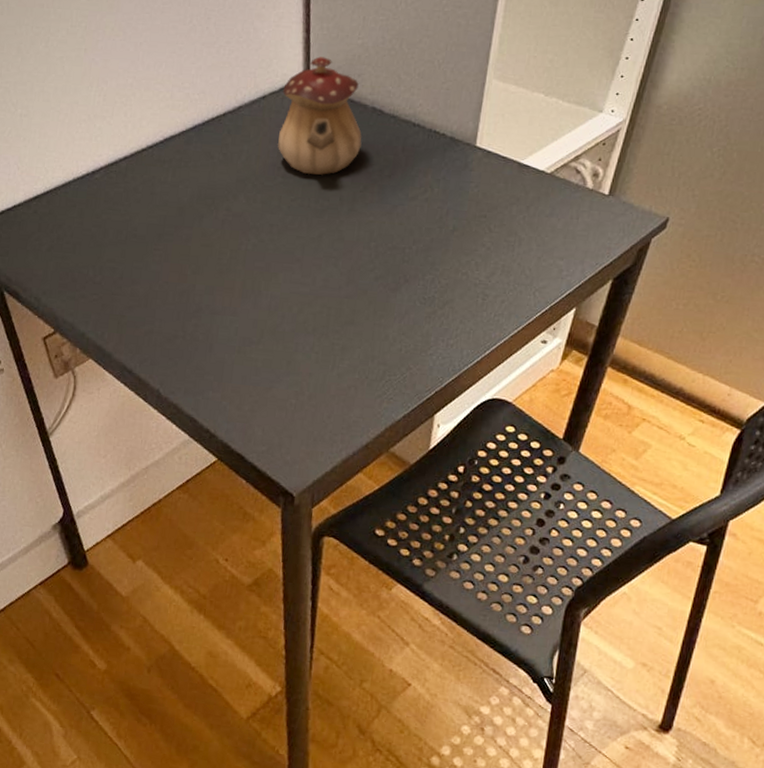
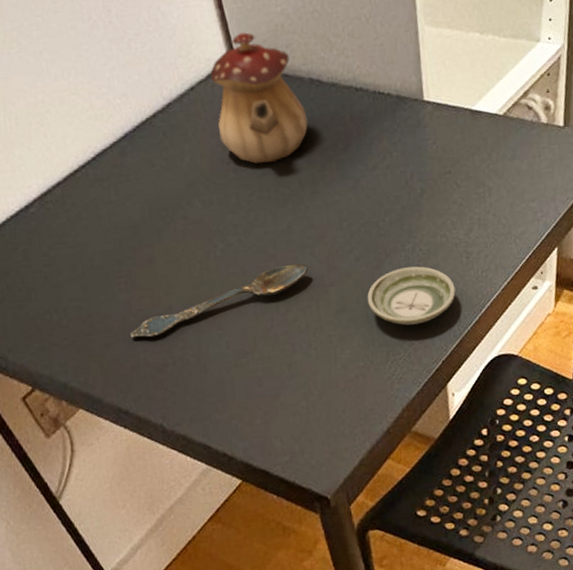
spoon: none [152,270,329,310] -> present [130,263,309,338]
saucer: none [376,295,465,352] -> present [367,266,456,326]

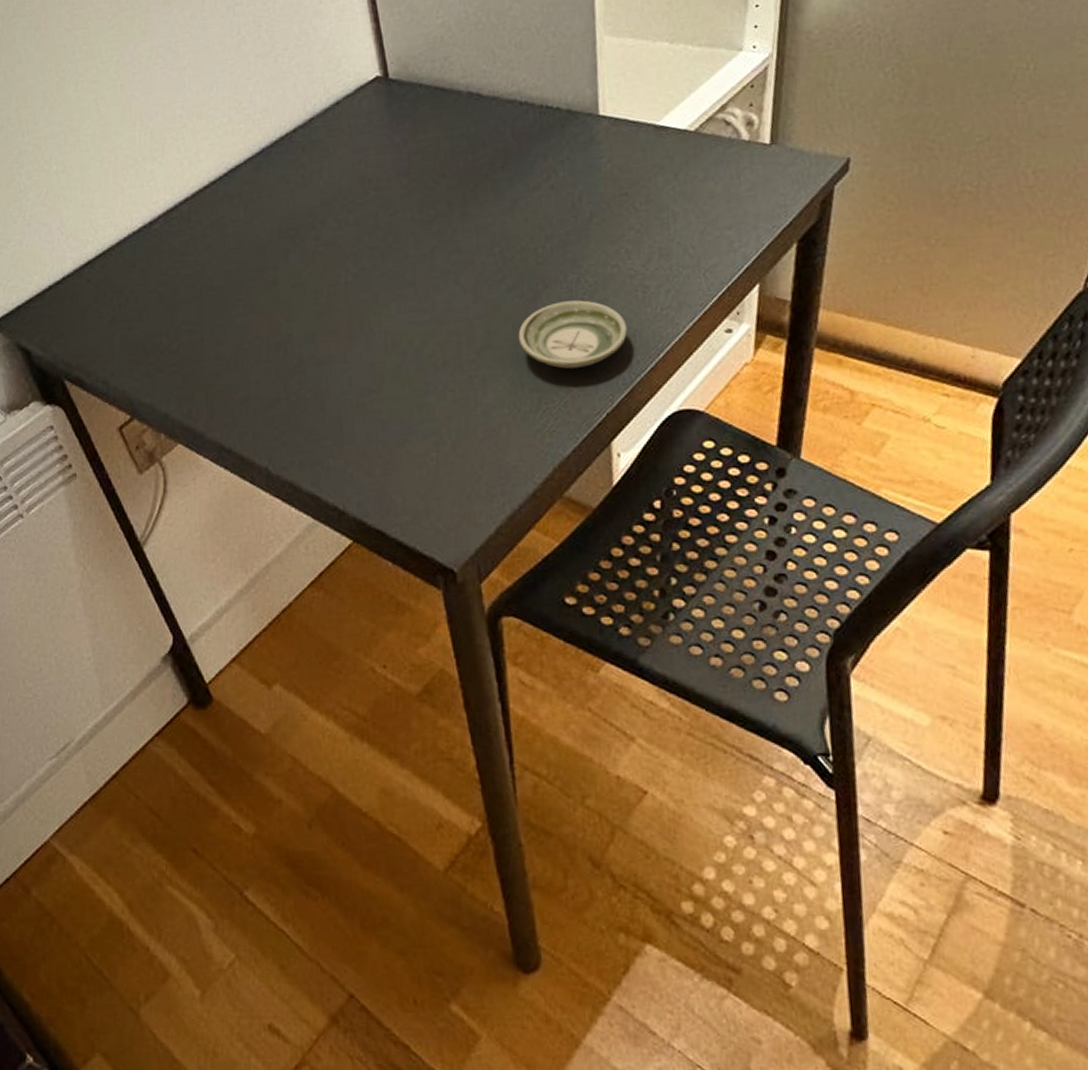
spoon: present [130,263,309,338] -> none [243,292,451,368]
teapot: present [210,32,308,164] -> none [359,45,463,183]

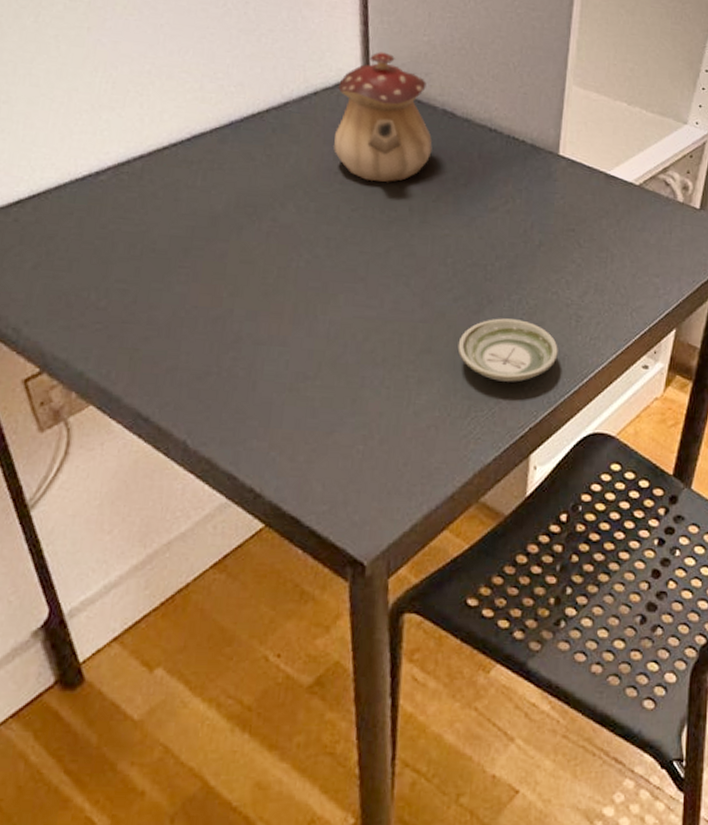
teapot: none [359,45,463,183] -> present [334,52,432,182]

